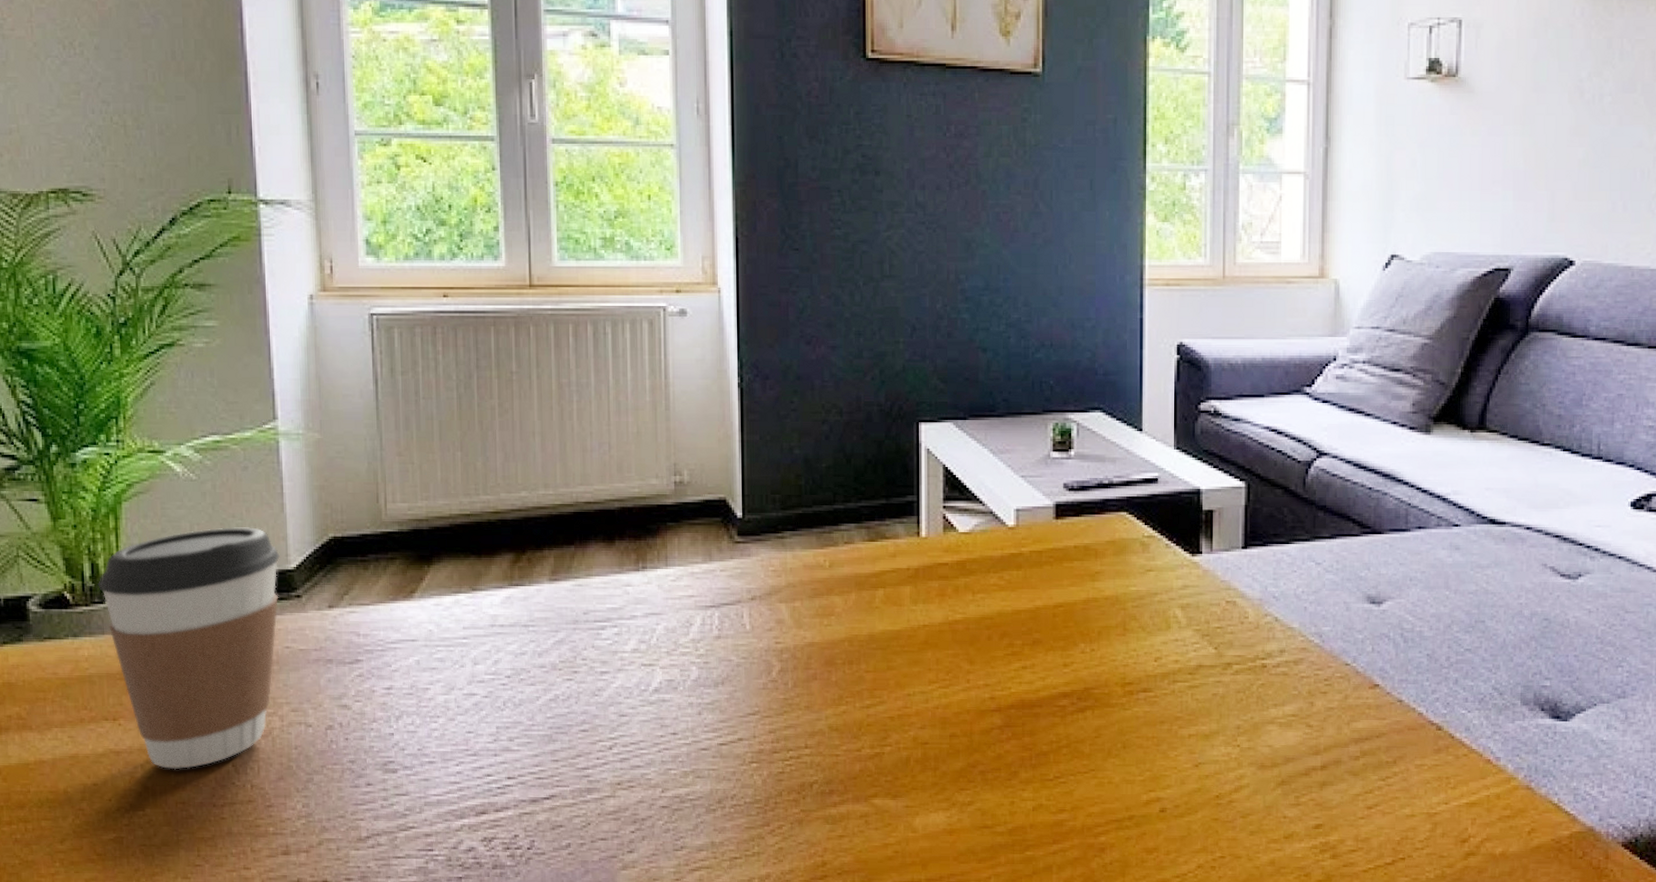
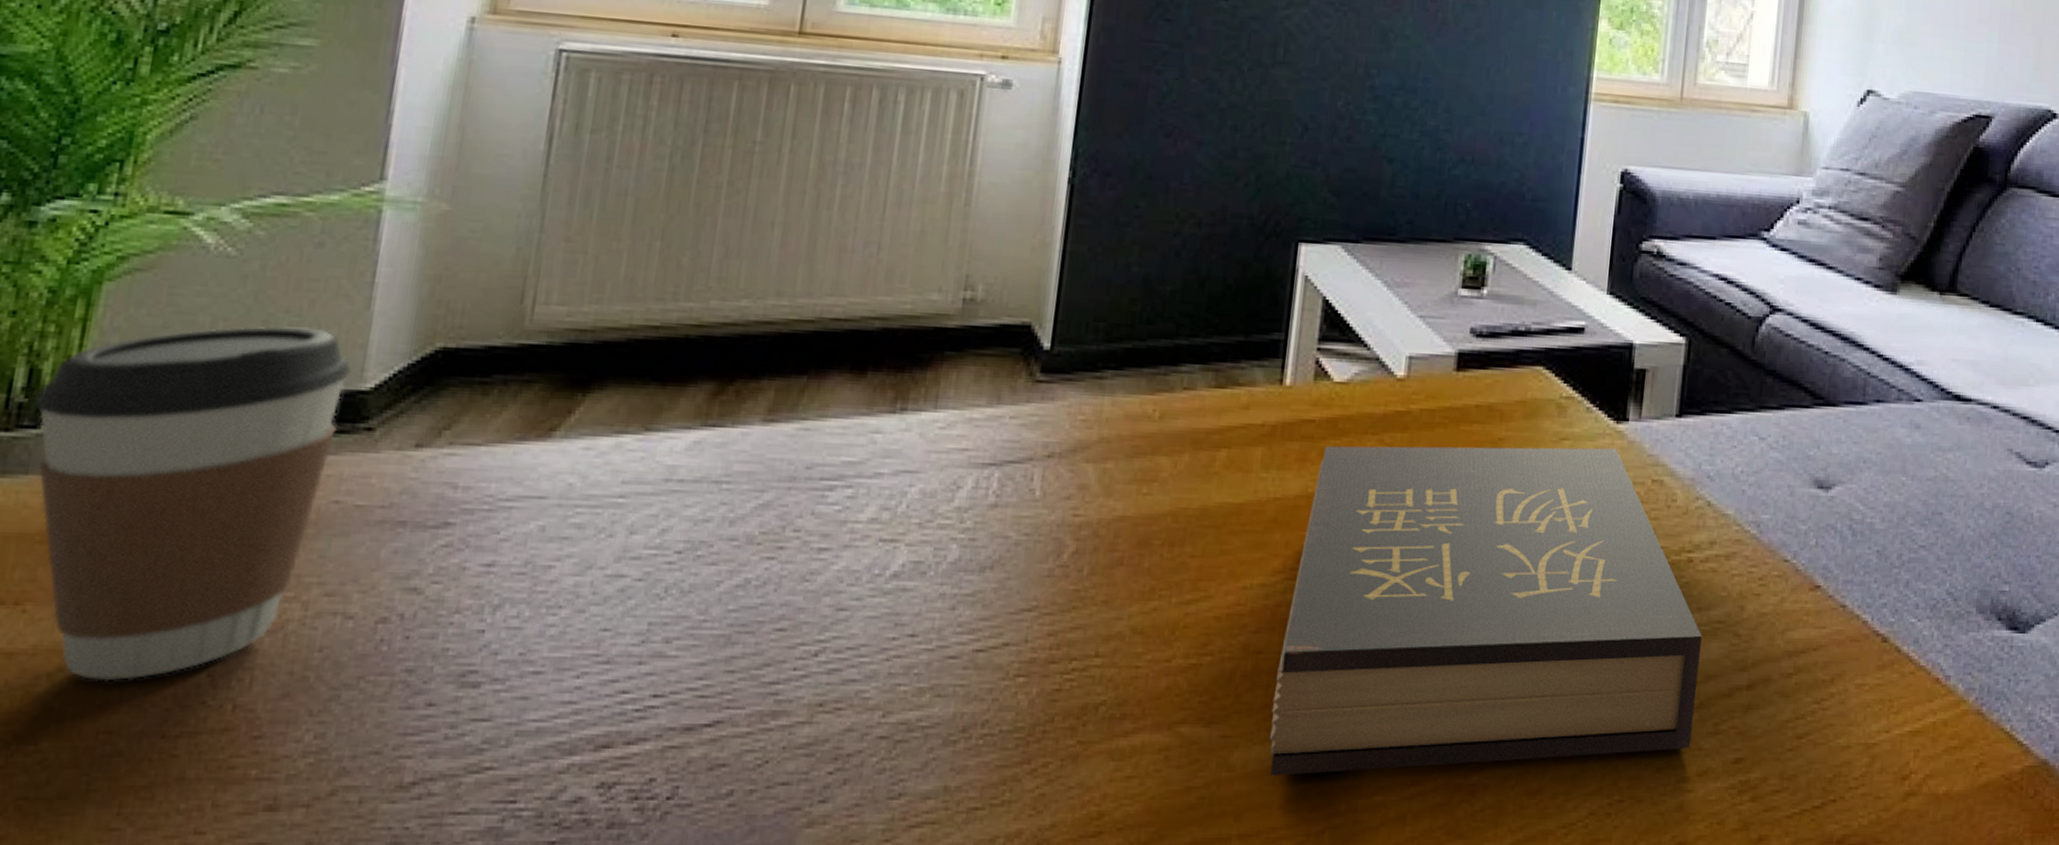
hardback book: none [940,576,1280,836] -> present [1270,446,1703,776]

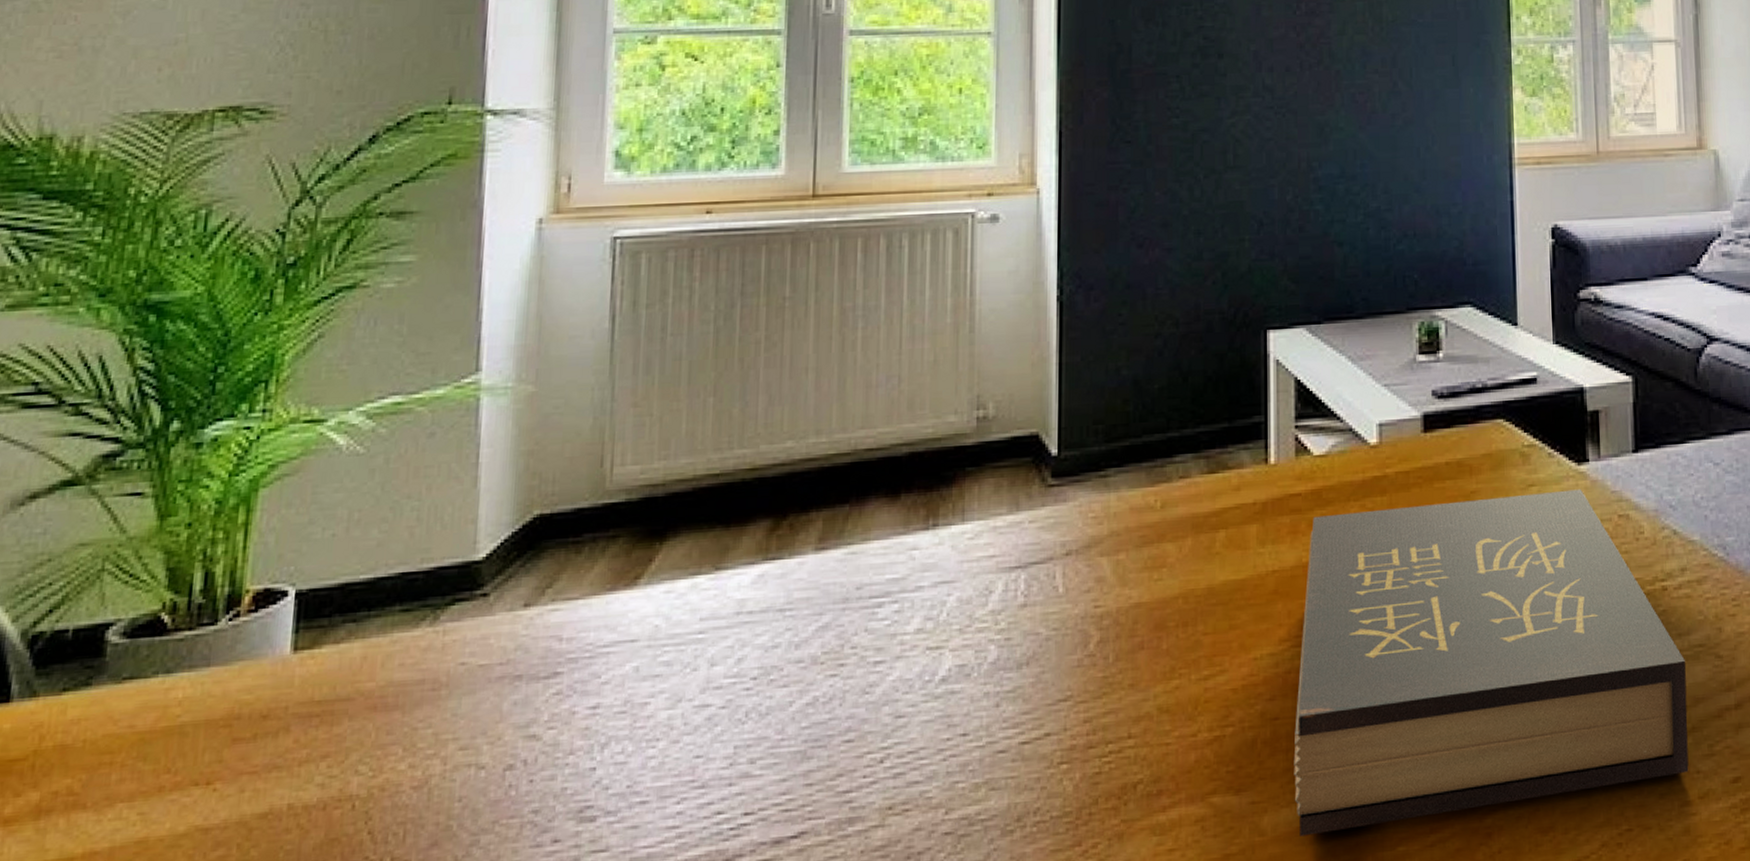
coffee cup: present [33,326,352,682] -> none [210,509,466,847]

